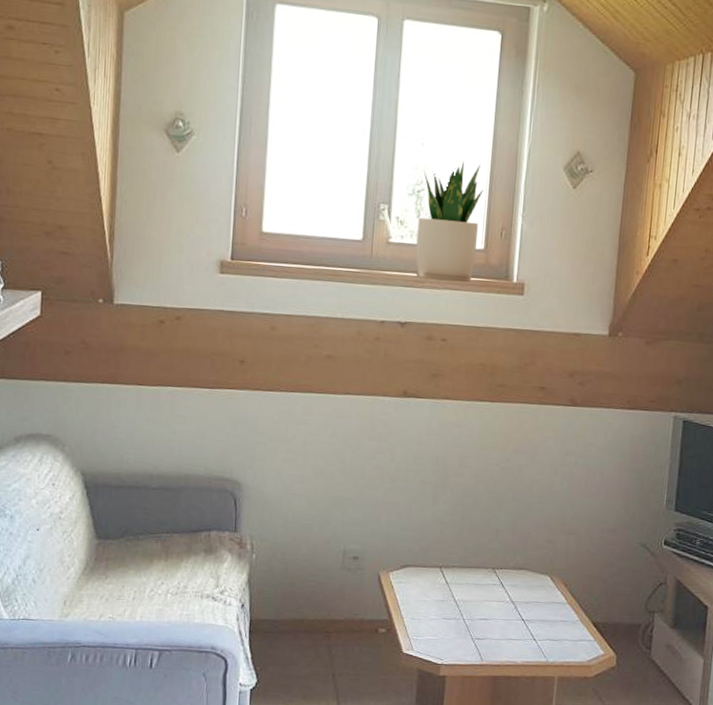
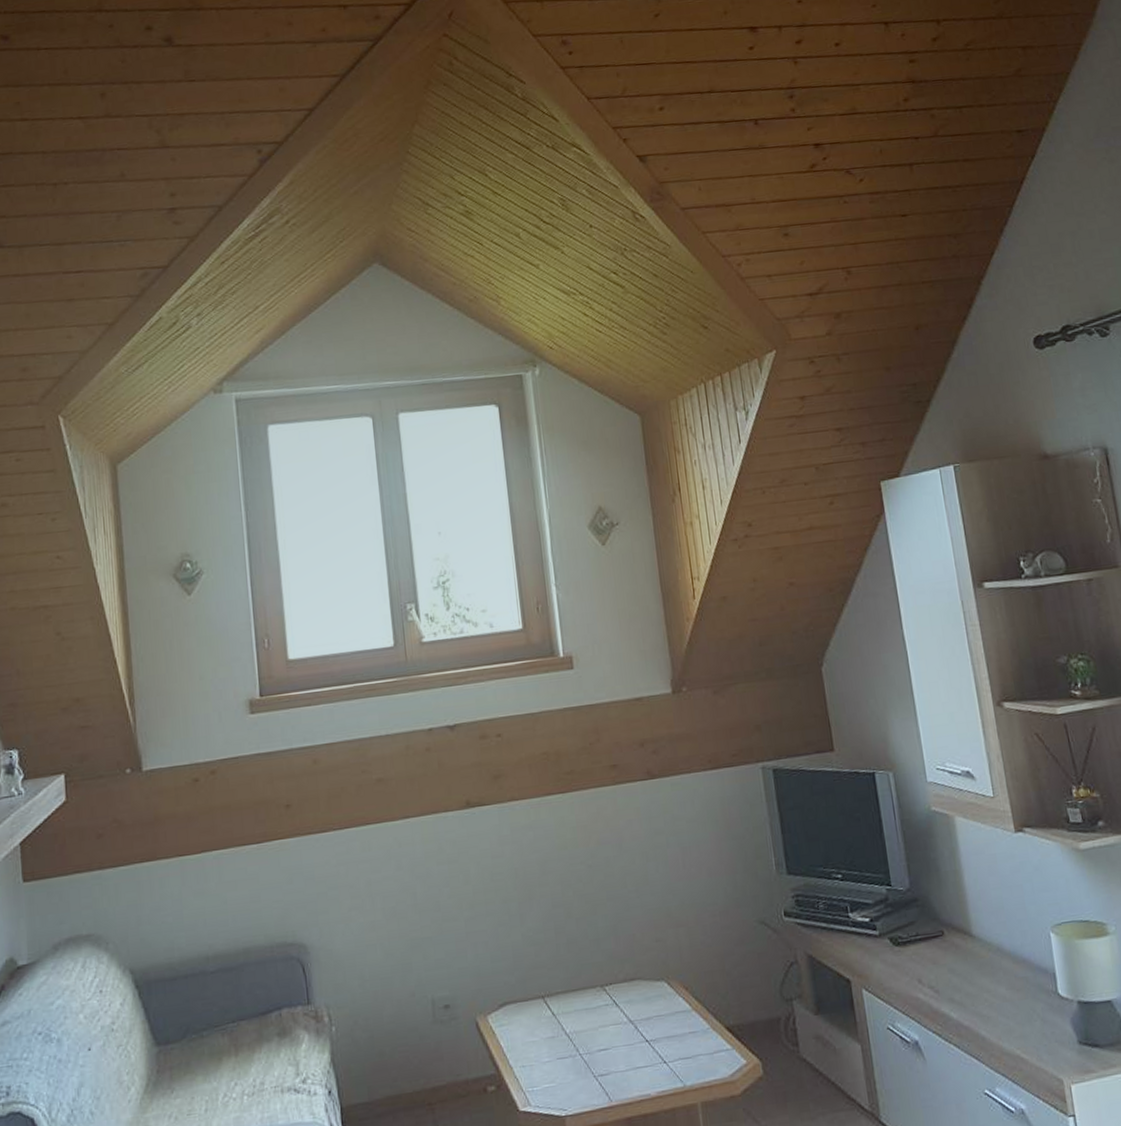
planter: present [415,161,483,283] -> none [445,541,516,674]

